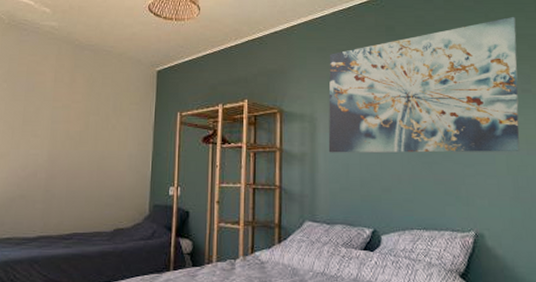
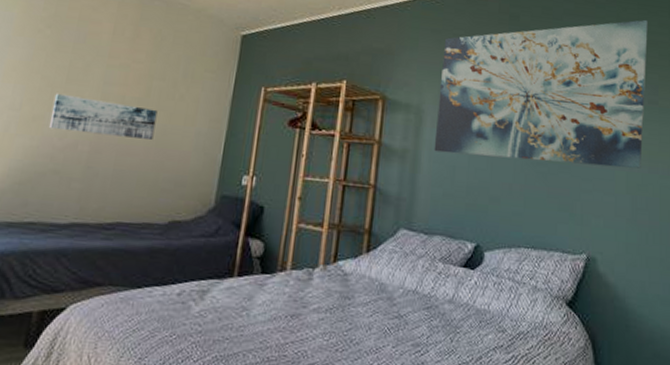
wall art: none [13,134,96,164] -> present [48,93,158,140]

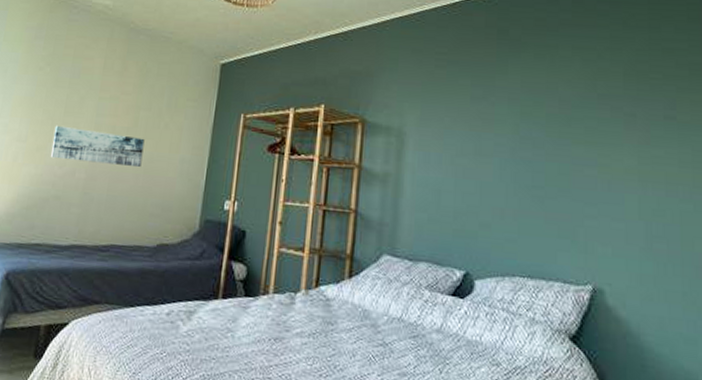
wall art: present [434,19,648,170] -> none [417,25,662,193]

